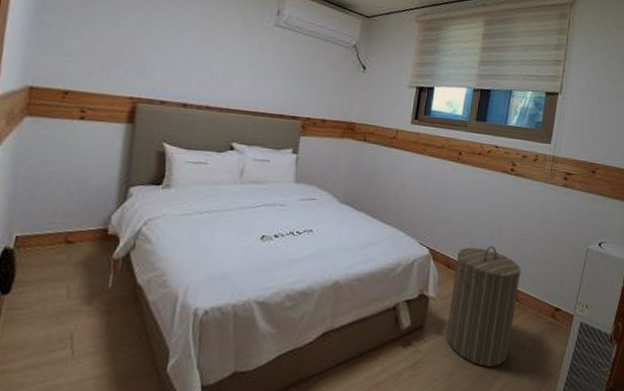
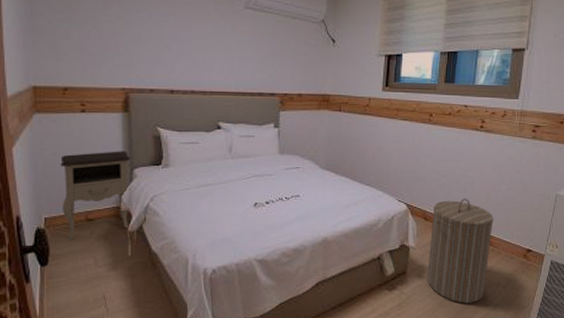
nightstand: none [38,165,129,265] -> present [60,151,131,240]

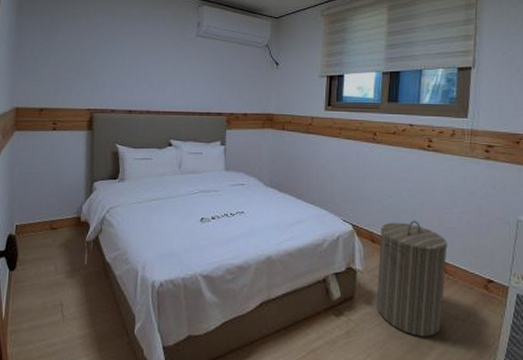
nightstand: present [60,151,131,240] -> none [31,165,92,247]

